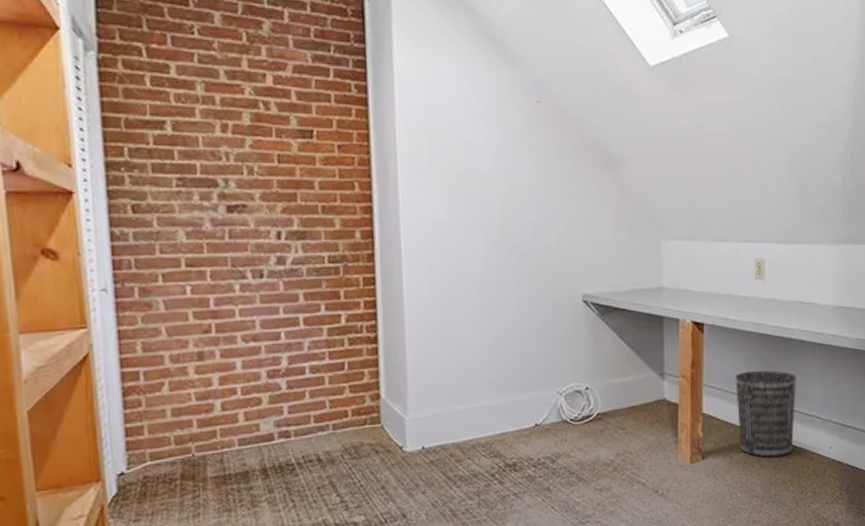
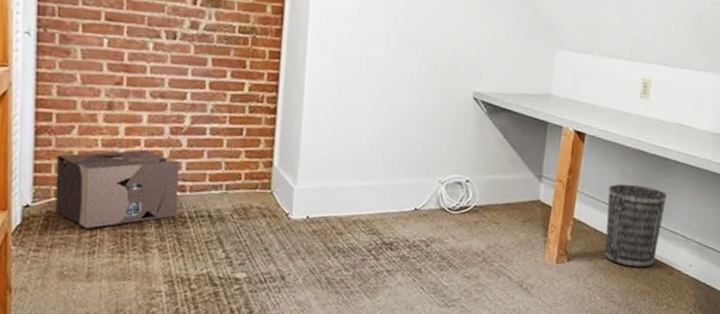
cardboard box: none [148,399,285,490] -> present [55,150,180,228]

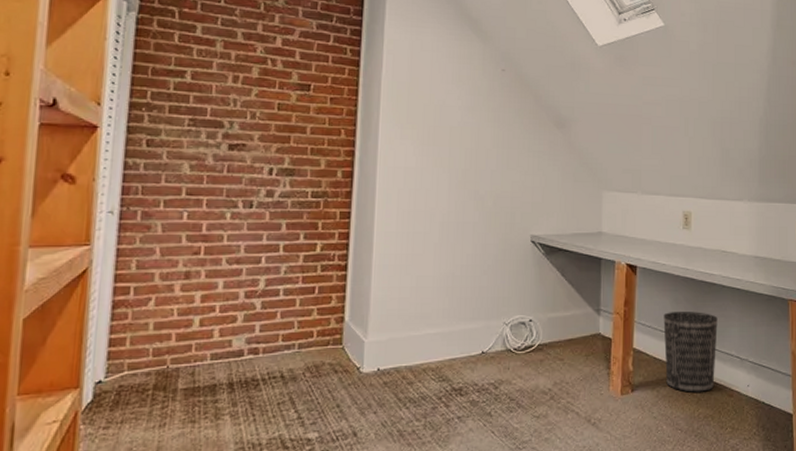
cardboard box: present [55,150,180,228] -> none [128,316,254,400]

